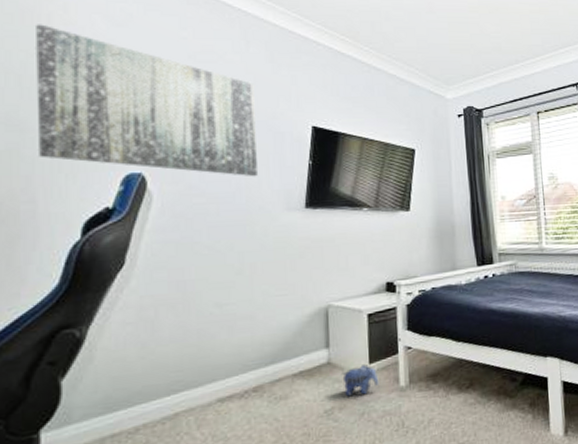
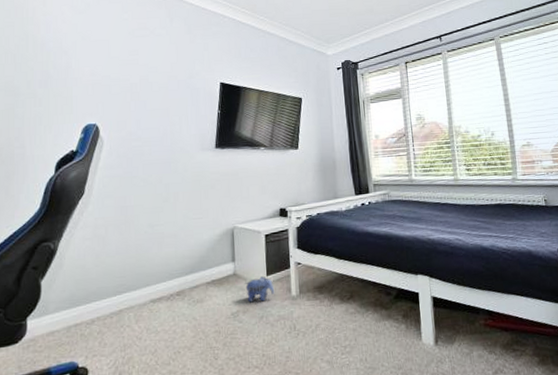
wall art: present [36,24,257,177] -> none [25,16,179,125]

